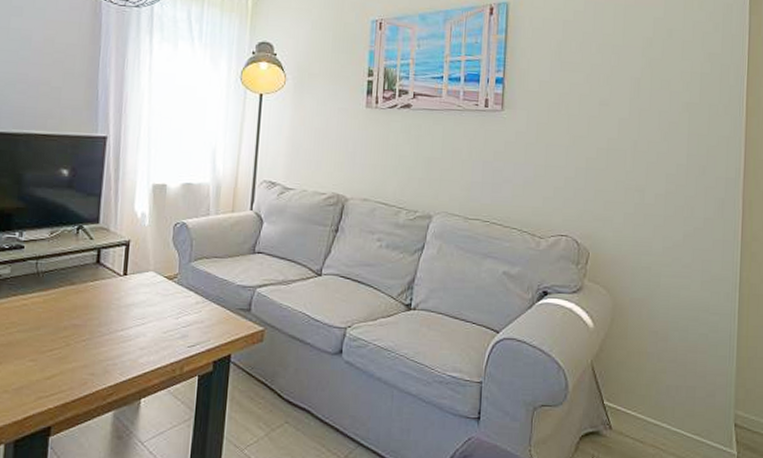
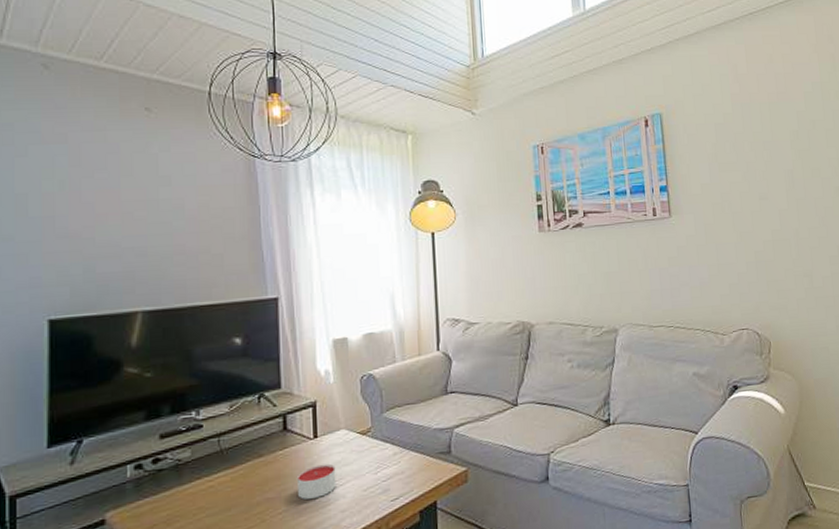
candle: none [102,301,140,332] -> present [298,464,336,500]

